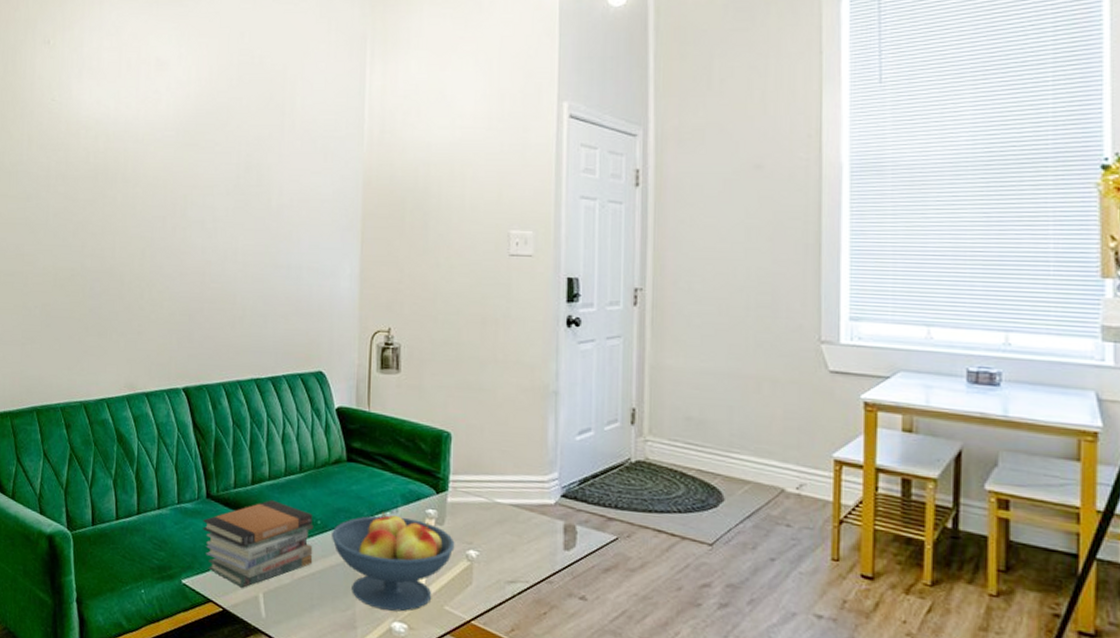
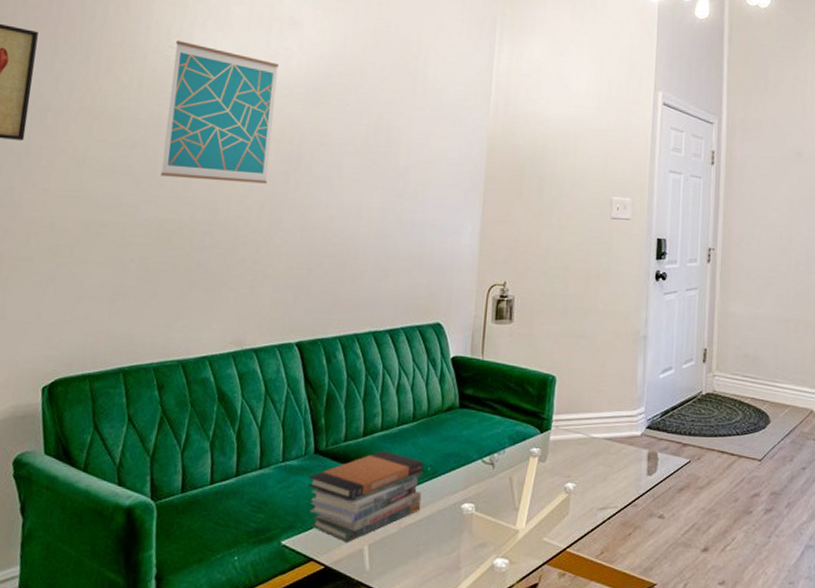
wall art: none [54,93,149,230] -> present [161,41,278,184]
fruit bowl: present [332,512,455,612] -> none [441,454,555,548]

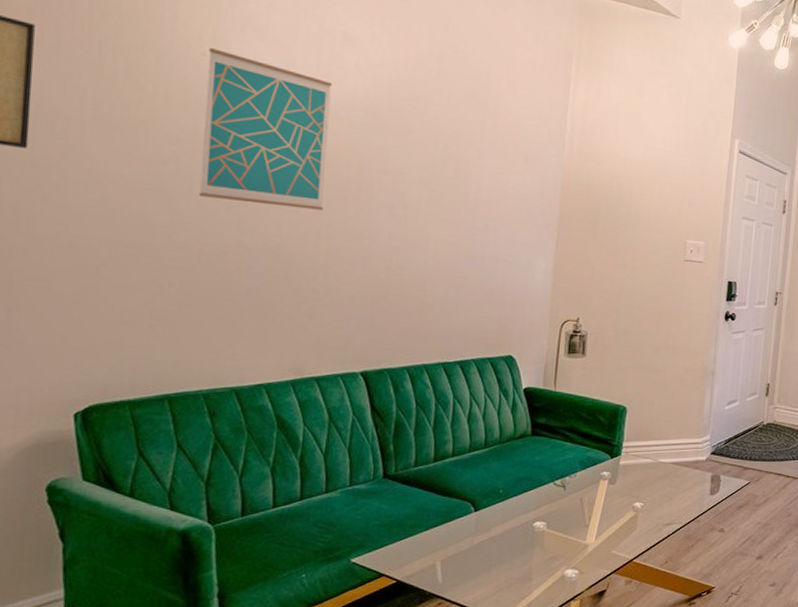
book stack: present [308,450,424,542] -> none [377,475,496,559]

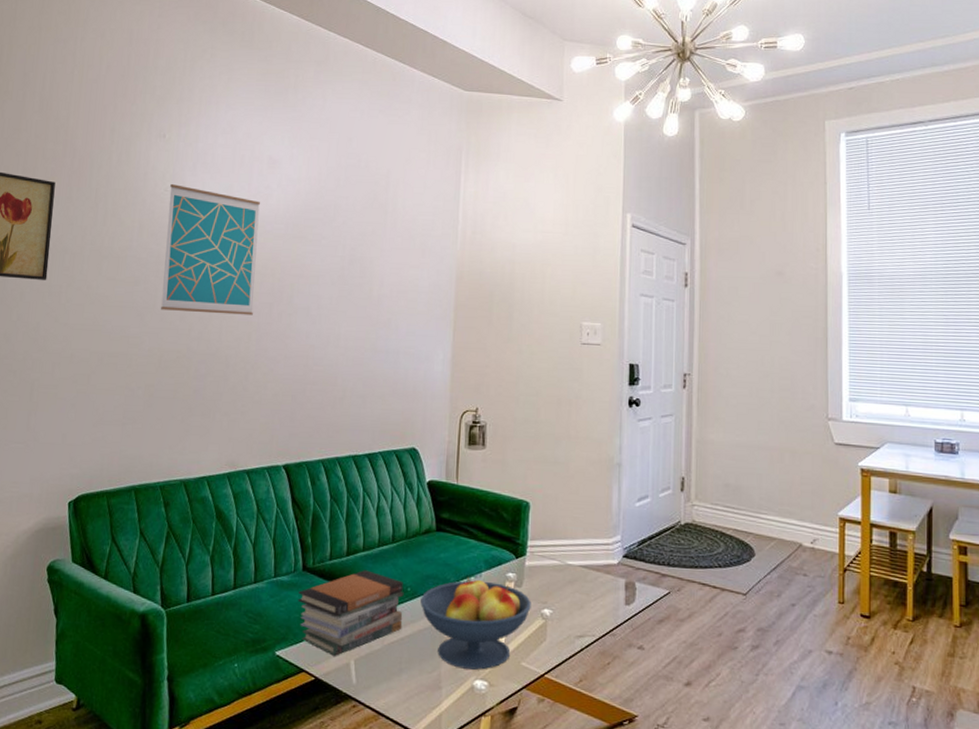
book stack: none [377,475,496,559] -> present [298,570,404,656]
fruit bowl: none [513,477,624,560] -> present [420,577,531,670]

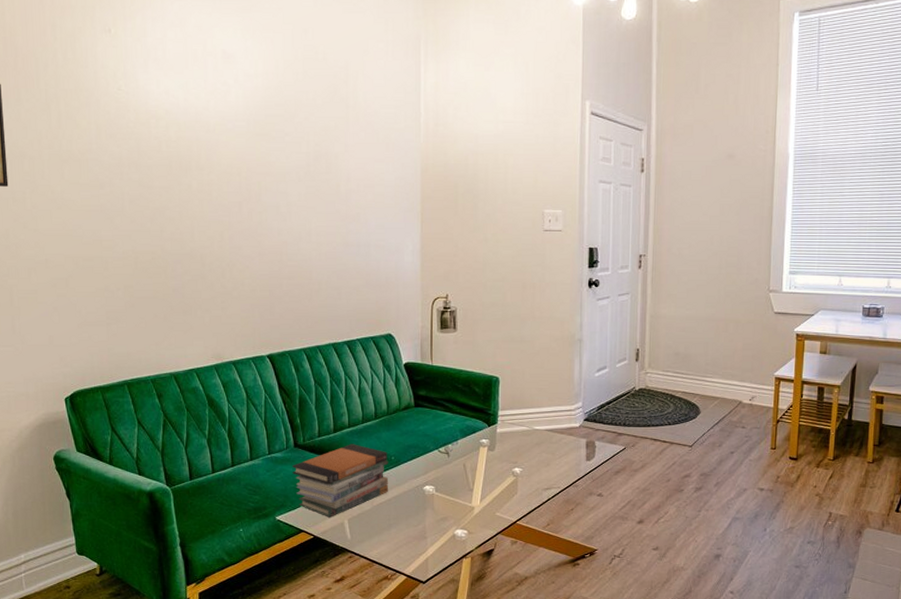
wall art: present [161,184,260,315] -> none [123,83,223,215]
fruit bowl: present [420,577,531,670] -> none [404,445,503,521]

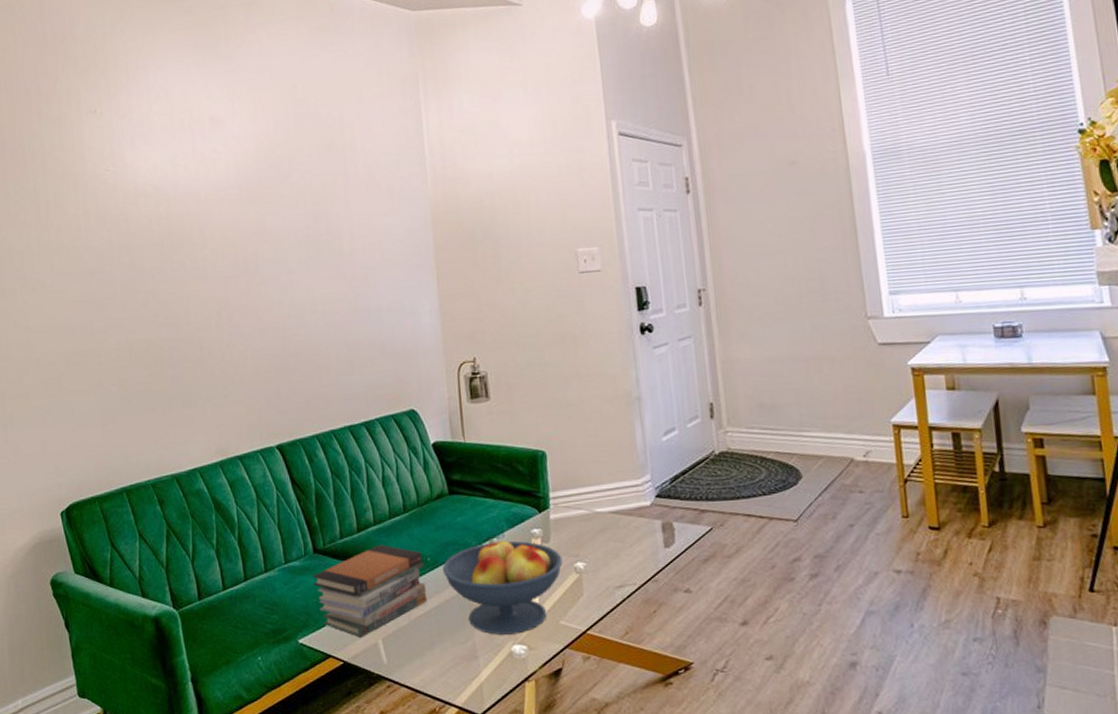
fruit bowl: none [404,445,503,521] -> present [443,539,563,635]

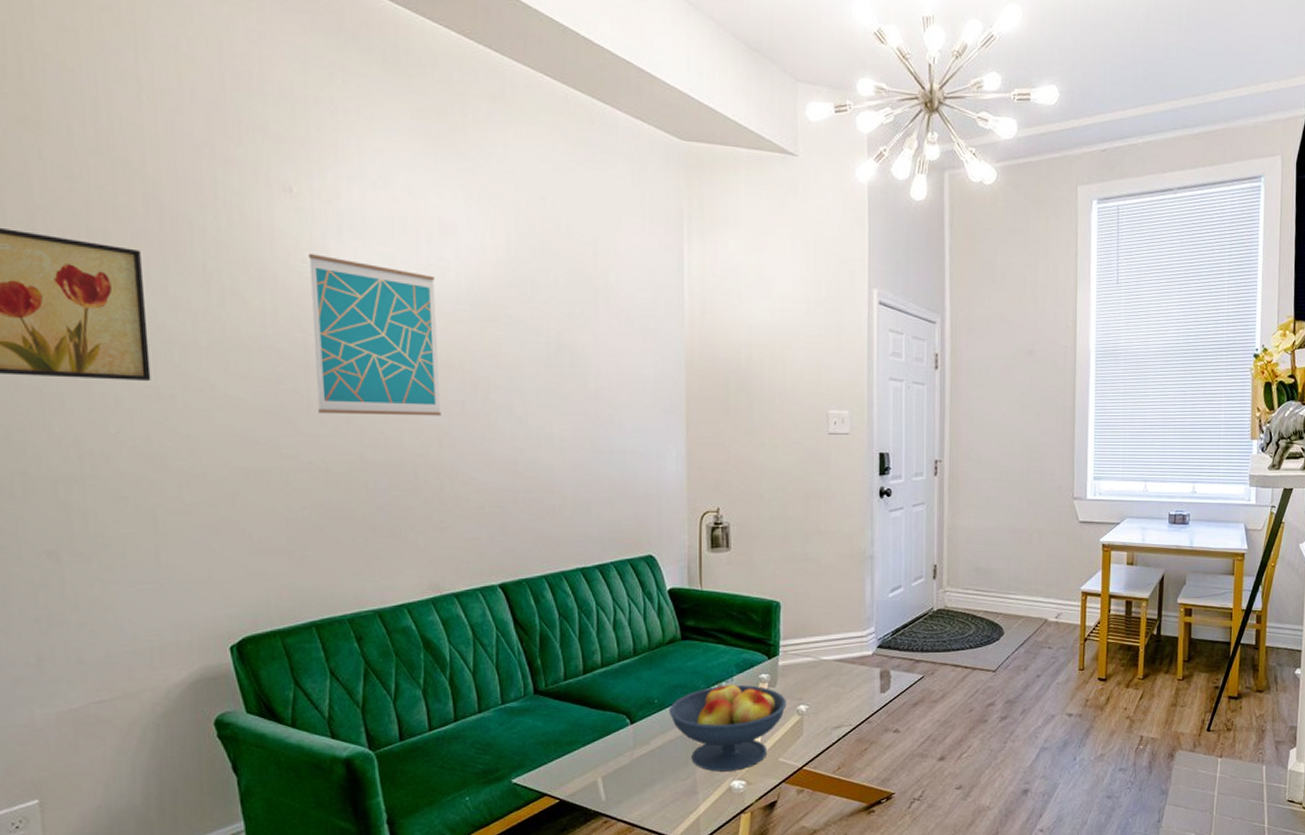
wall art: none [110,162,219,299] -> present [309,254,441,416]
book stack: present [313,544,428,637] -> none [532,686,652,776]

